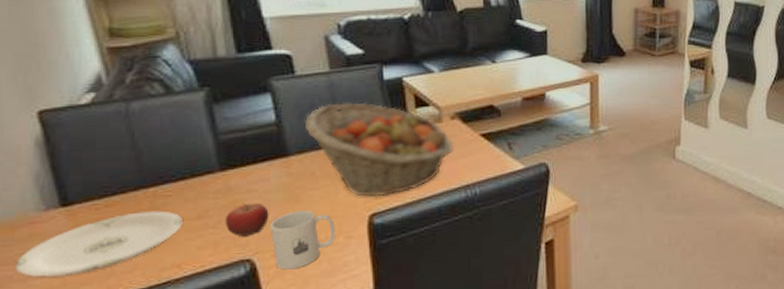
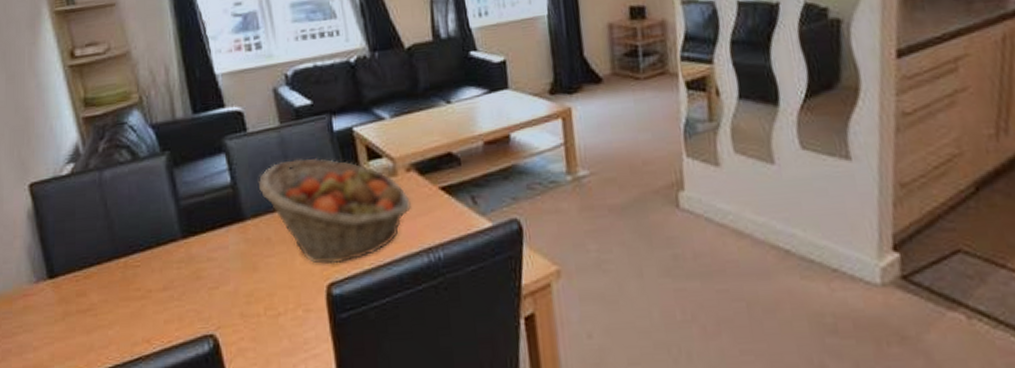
plate: present [16,211,183,278] -> none [13,282,151,352]
fruit: present [225,202,269,238] -> none [188,272,229,311]
mug: present [271,210,335,270] -> none [231,279,294,347]

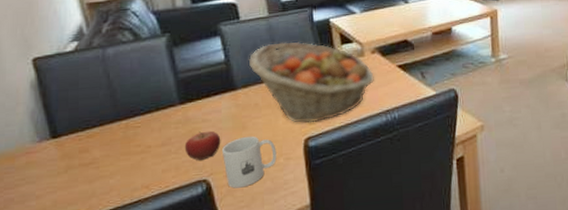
fruit: none [188,272,229,311] -> present [184,130,221,161]
mug: none [231,279,294,347] -> present [222,136,277,189]

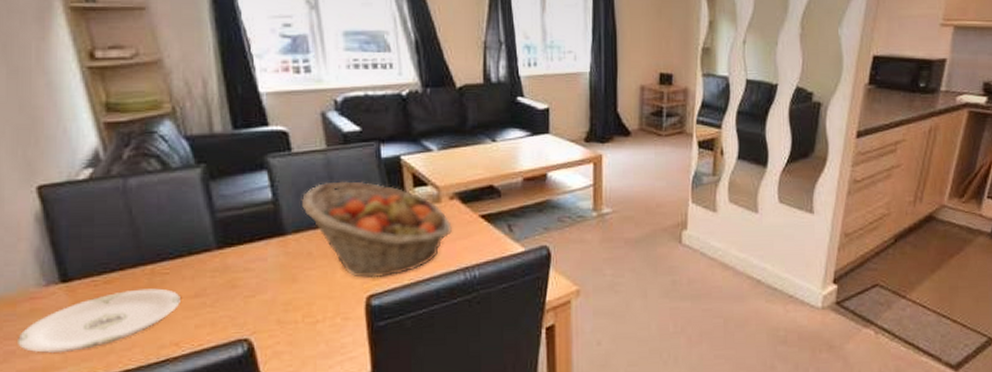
plate: none [16,140,150,200] -> present [18,288,180,354]
fruit: present [184,130,221,161] -> none [222,282,266,317]
mug: present [222,136,277,189] -> none [268,290,333,350]

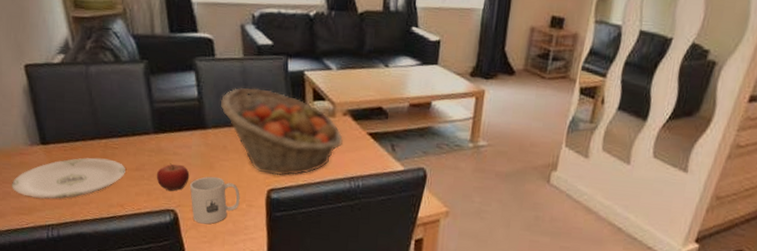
fruit: none [222,282,266,317] -> present [156,163,190,192]
mug: none [268,290,333,350] -> present [190,176,240,224]

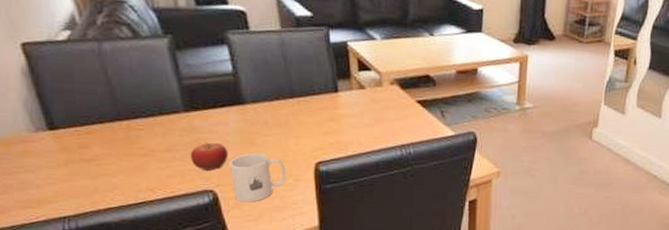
plate: present [12,157,125,199] -> none [14,141,154,190]
fruit basket: present [220,87,343,176] -> none [258,60,391,148]

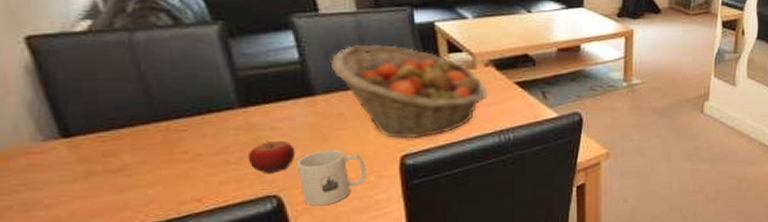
fruit basket: none [258,60,391,148] -> present [330,44,487,139]

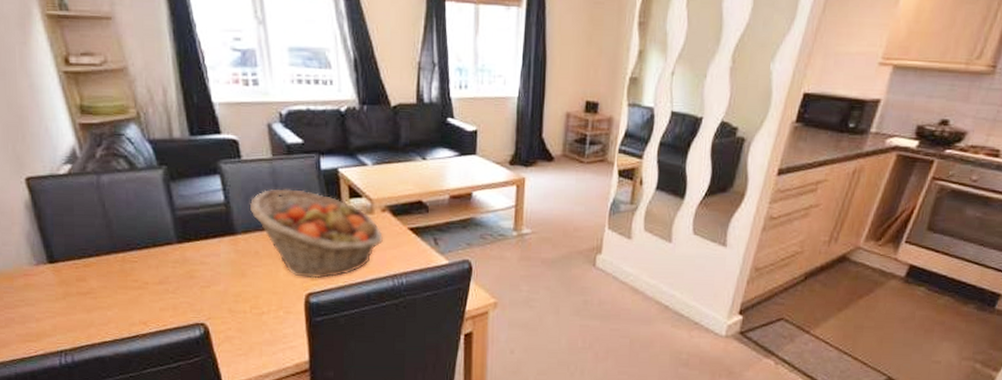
fruit: present [247,140,296,174] -> none [182,274,220,304]
mug: present [297,149,366,206] -> none [221,284,276,336]

